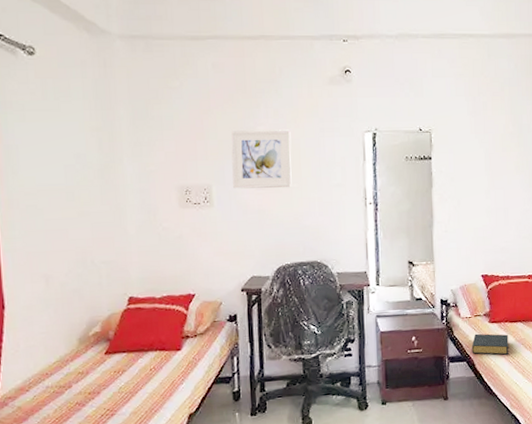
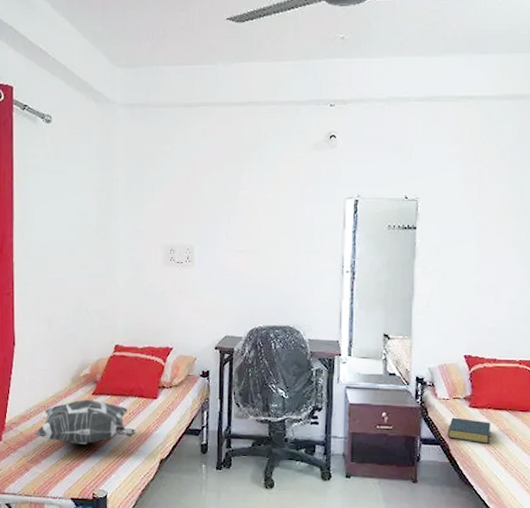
decorative pillow: none [36,359,160,411] -> present [34,399,136,445]
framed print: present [231,130,292,189] -> none [213,194,272,252]

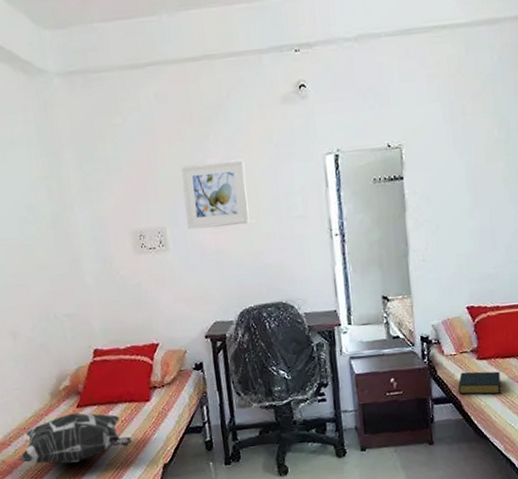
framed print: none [213,194,272,252] -> present [181,159,250,230]

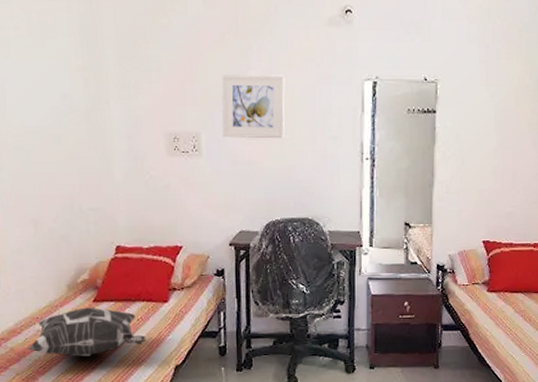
hardback book: present [458,371,501,395] -> none [467,302,507,326]

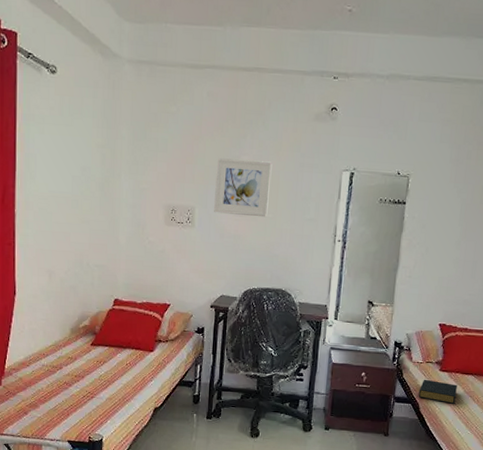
decorative pillow: present [28,307,147,357] -> none [34,349,132,392]
hardback book: none [467,302,507,326] -> present [418,379,457,404]

